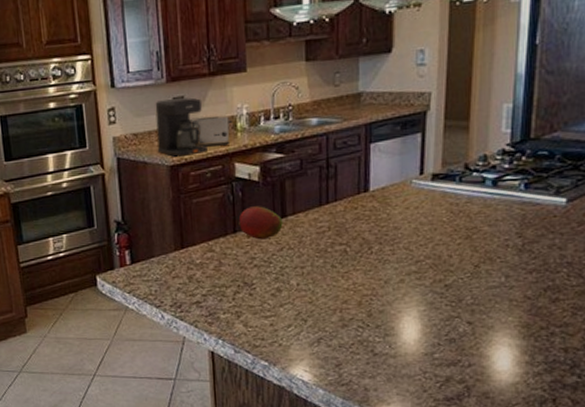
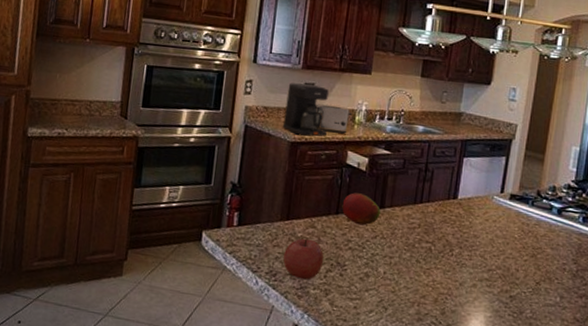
fruit: none [185,262,230,306] -> present [283,237,324,280]

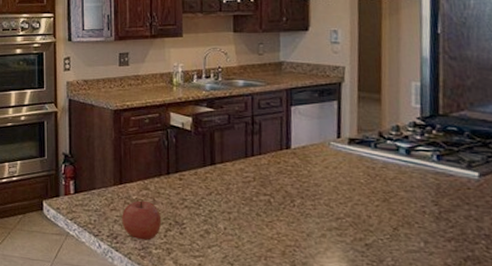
coffee maker: present [282,82,329,137] -> none [103,53,148,104]
toaster: present [315,103,352,135] -> none [132,71,169,98]
fruit: present [341,192,381,226] -> none [172,152,212,183]

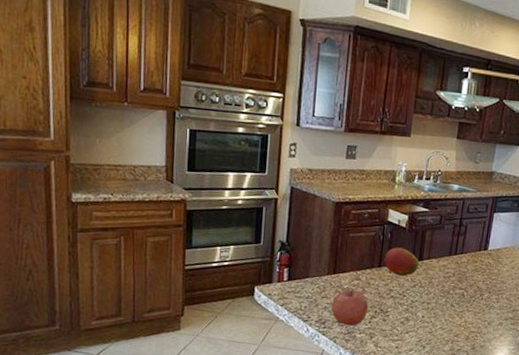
fruit: none [172,152,212,183] -> present [384,247,420,276]

